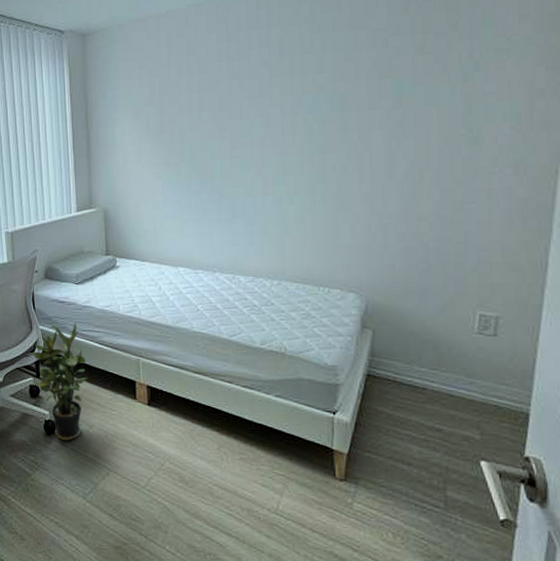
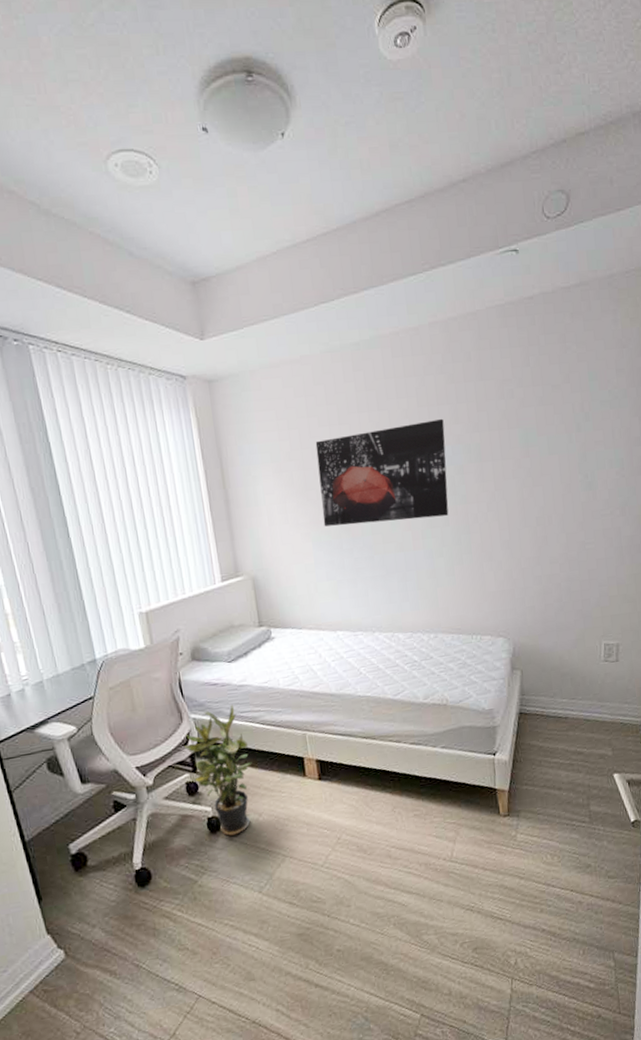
wall art: none [173,67,306,168] -> present [315,418,449,527]

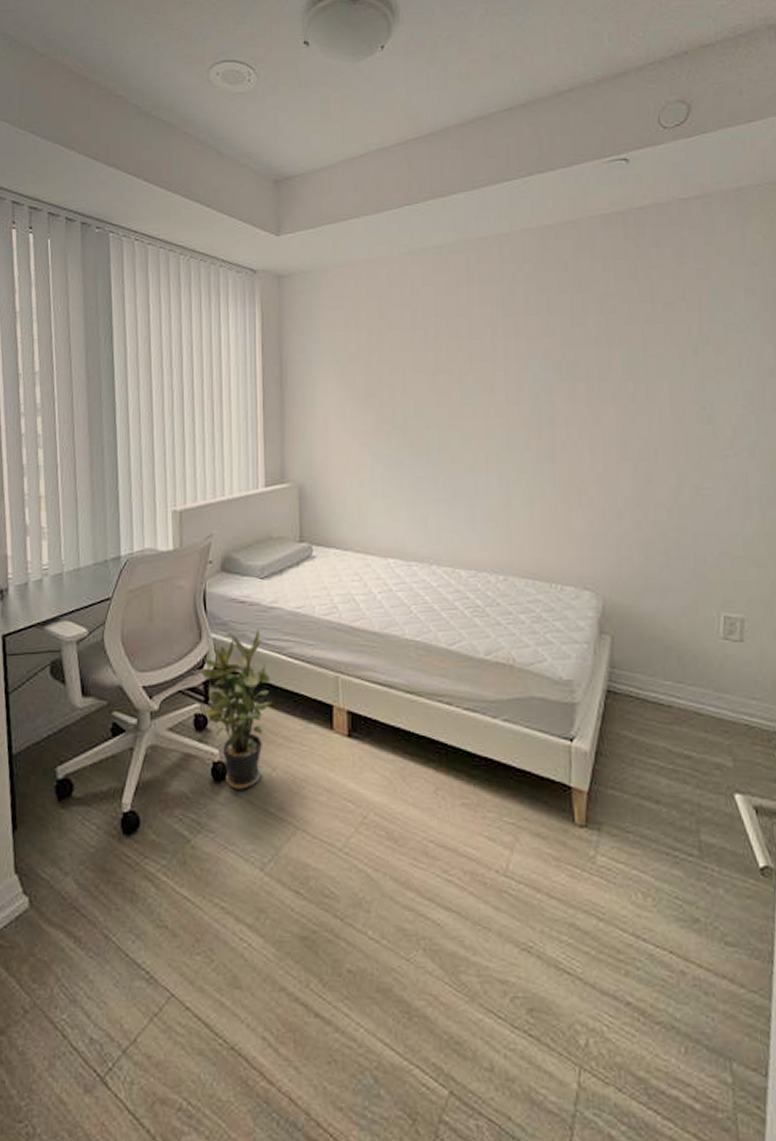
wall art: present [315,418,449,527] -> none [384,330,532,439]

